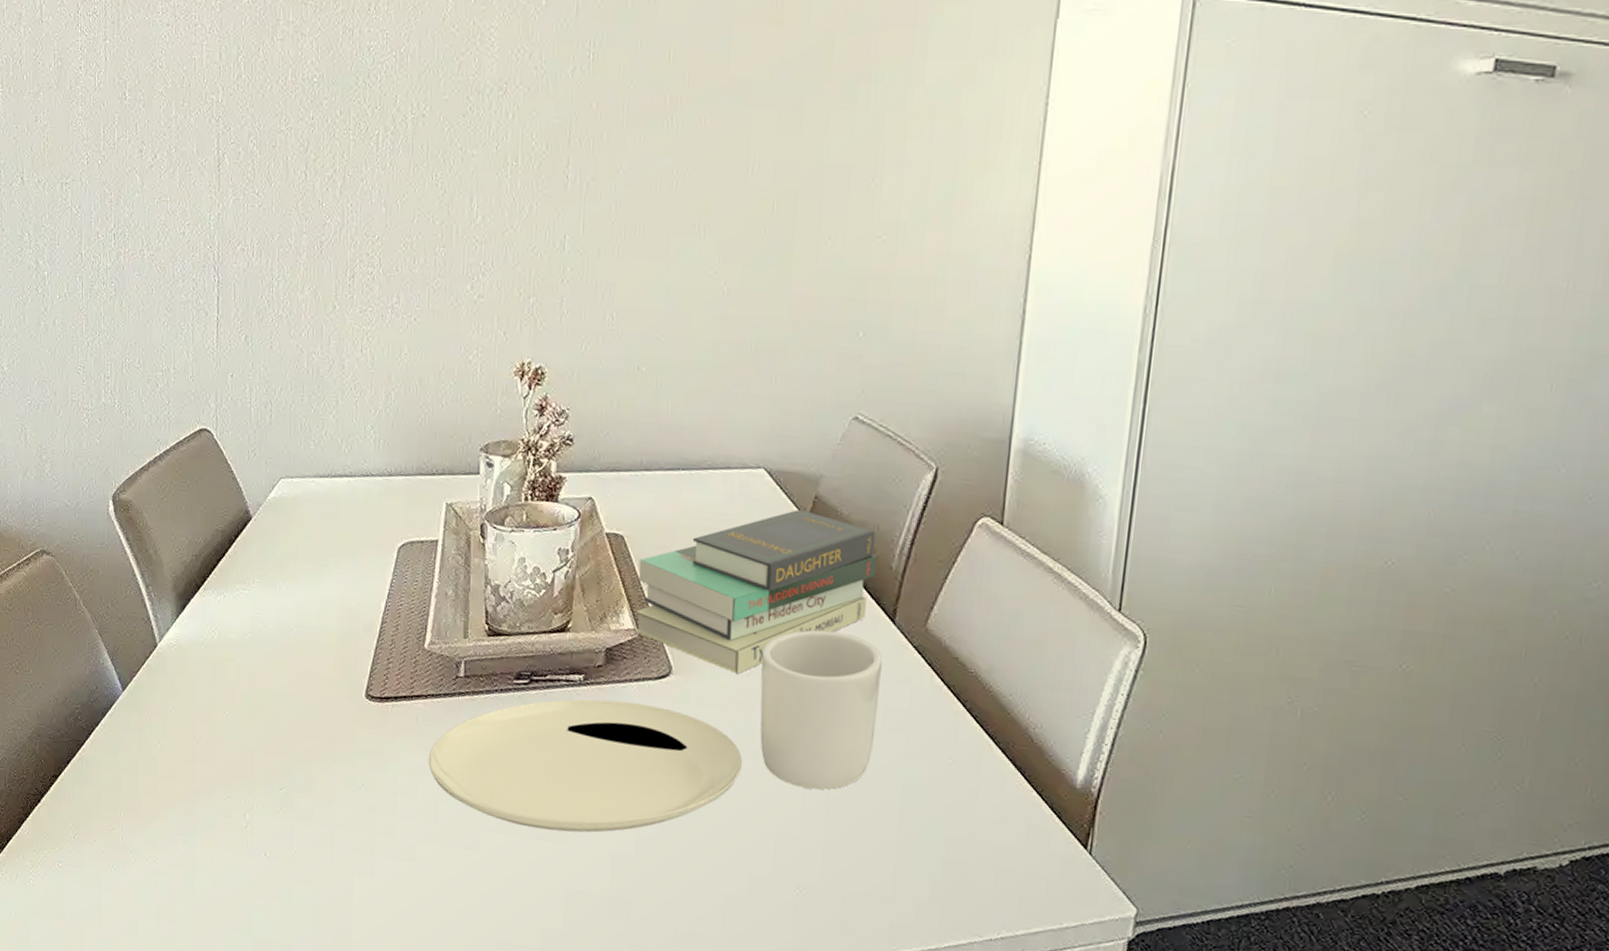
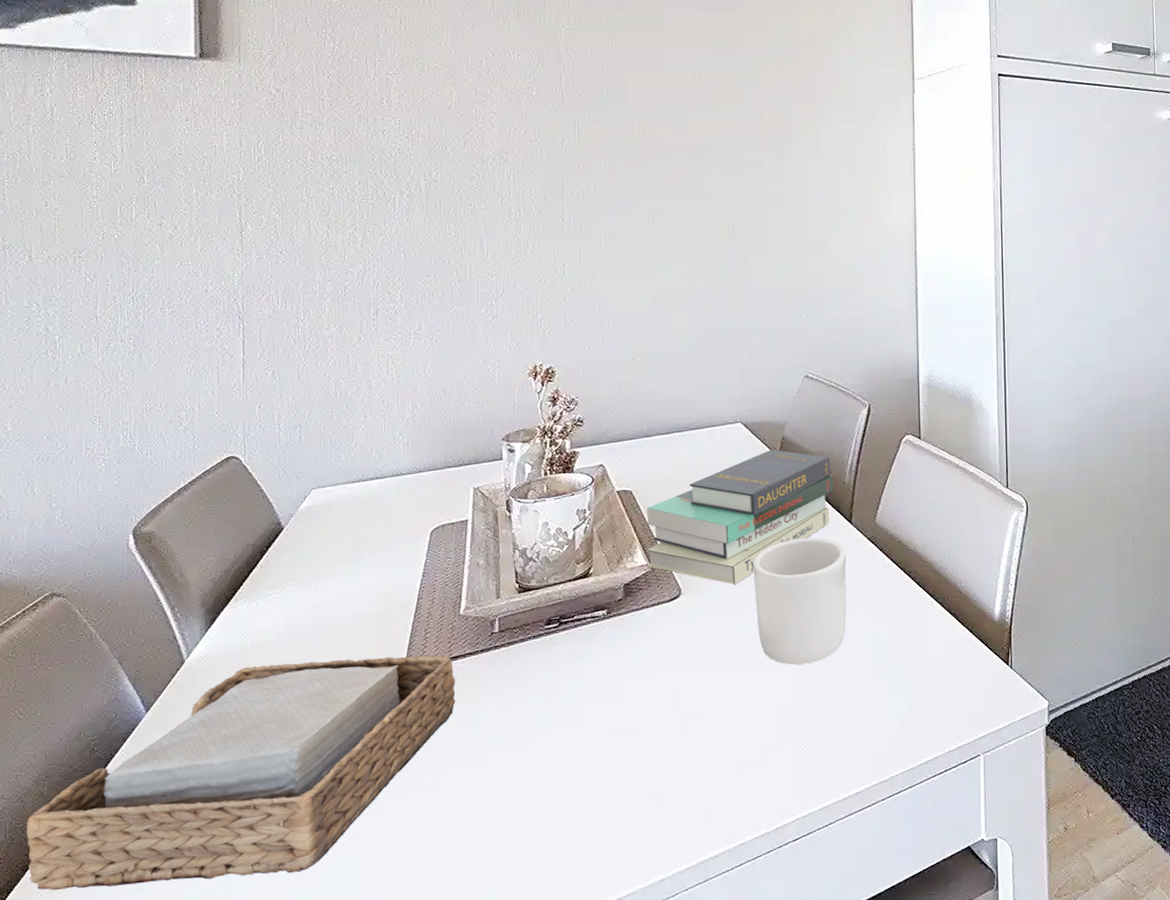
napkin holder: none [22,662,416,889] -> present [26,655,456,890]
plate: present [429,699,742,833] -> none [470,623,745,750]

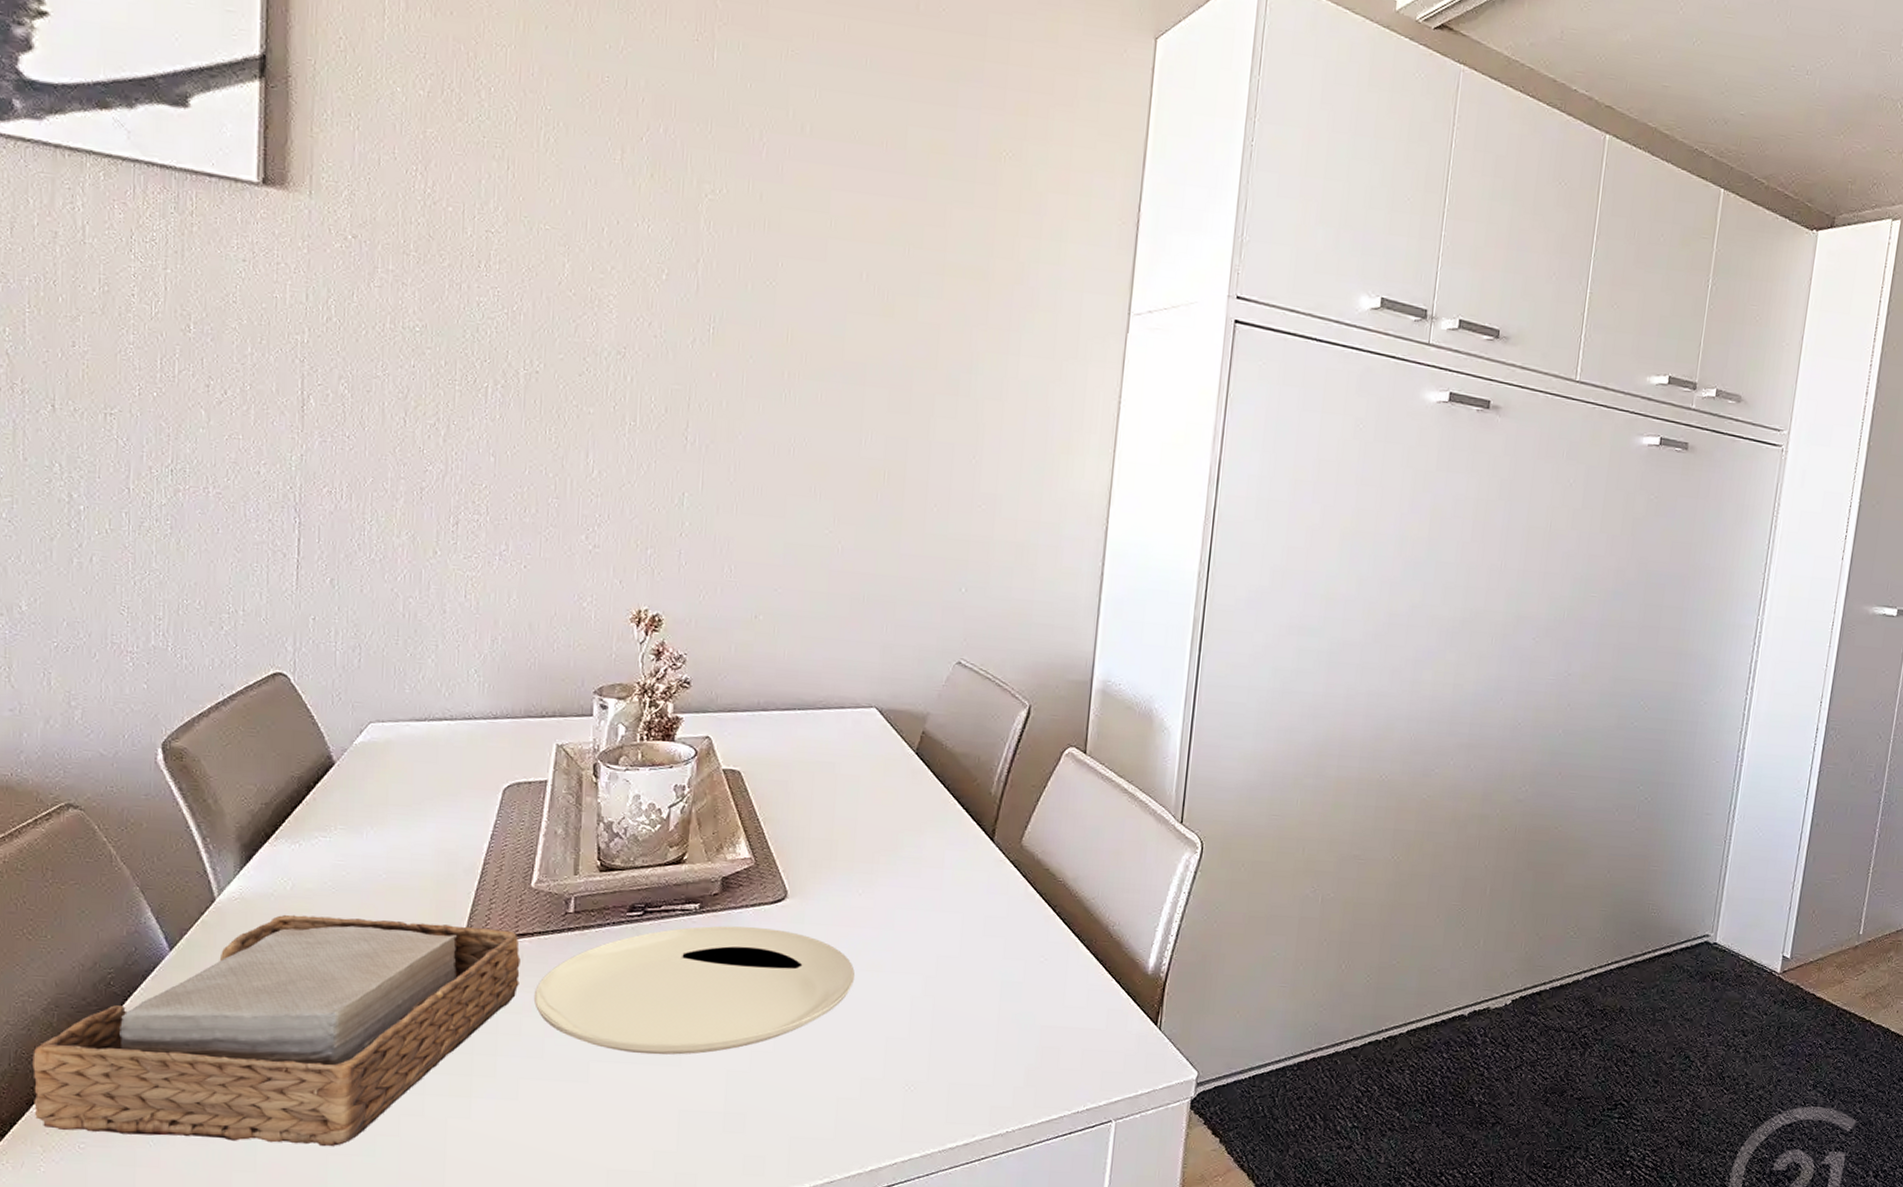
plate: none [470,623,745,750] -> present [534,925,855,1055]
books: present [646,449,834,585] -> none [751,743,979,894]
mug: present [752,537,847,665] -> none [871,850,984,994]

